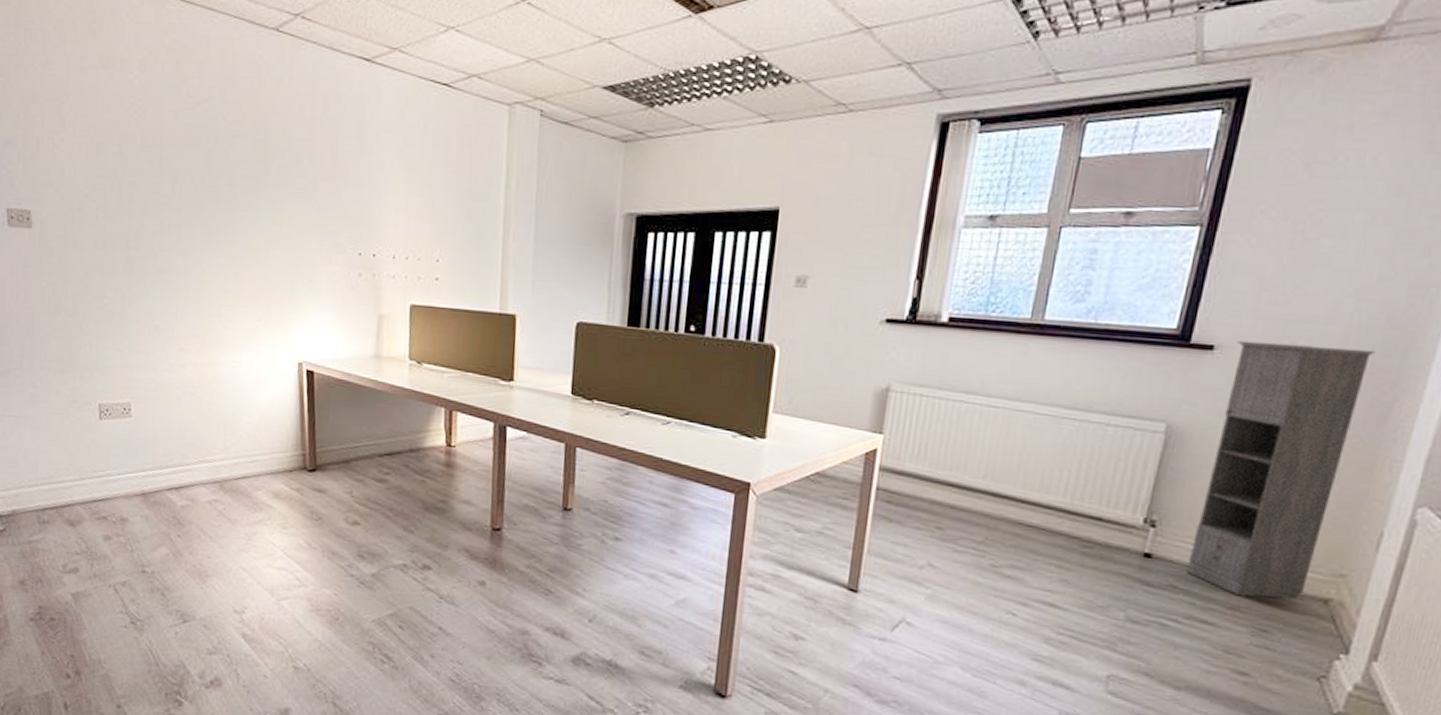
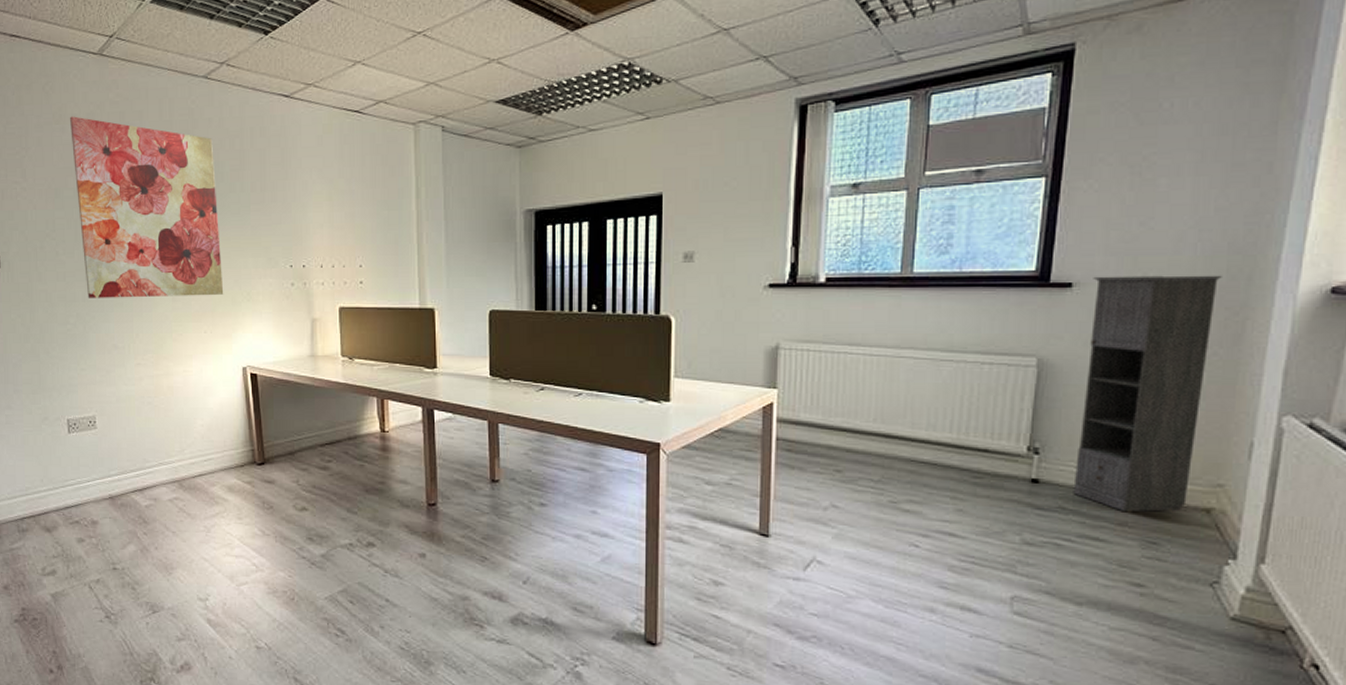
wall art: none [118,61,283,280] -> present [69,116,224,298]

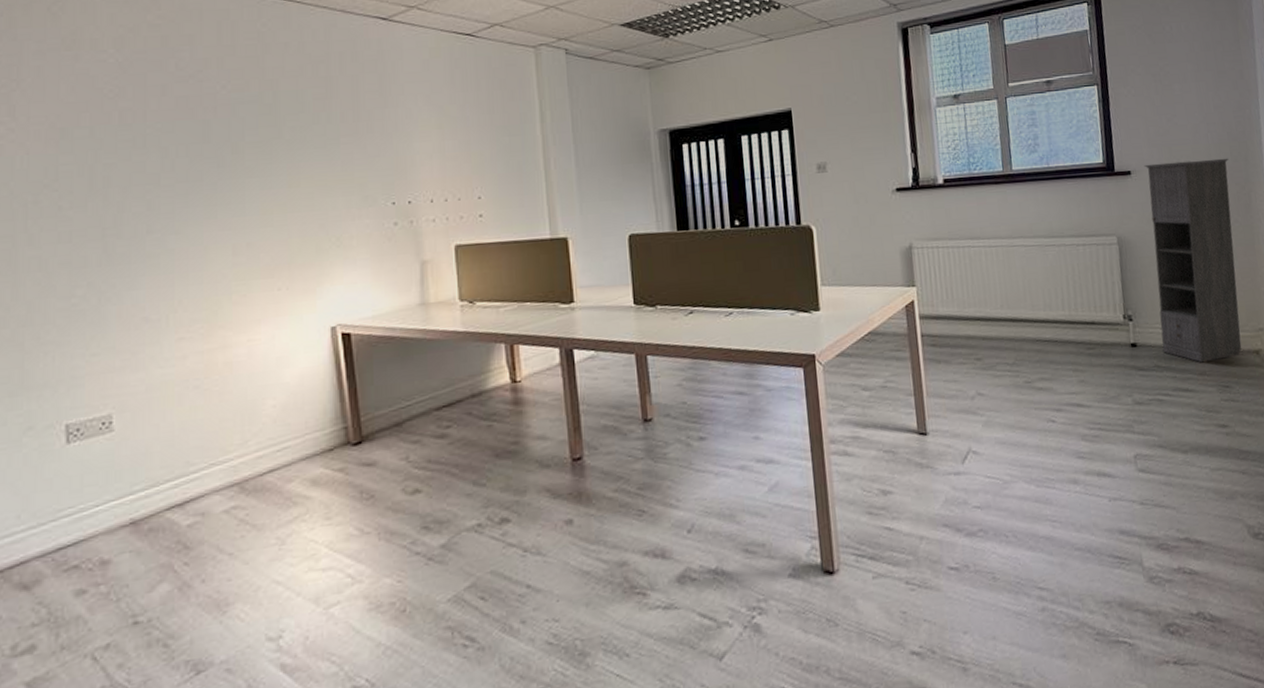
wall art: present [69,116,224,298] -> none [86,41,305,262]

